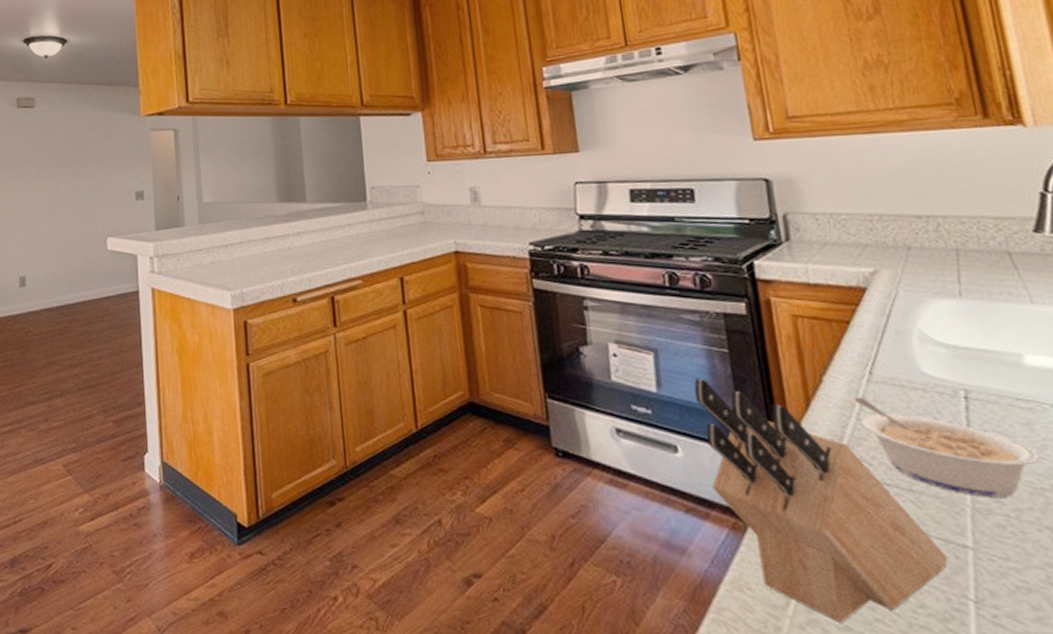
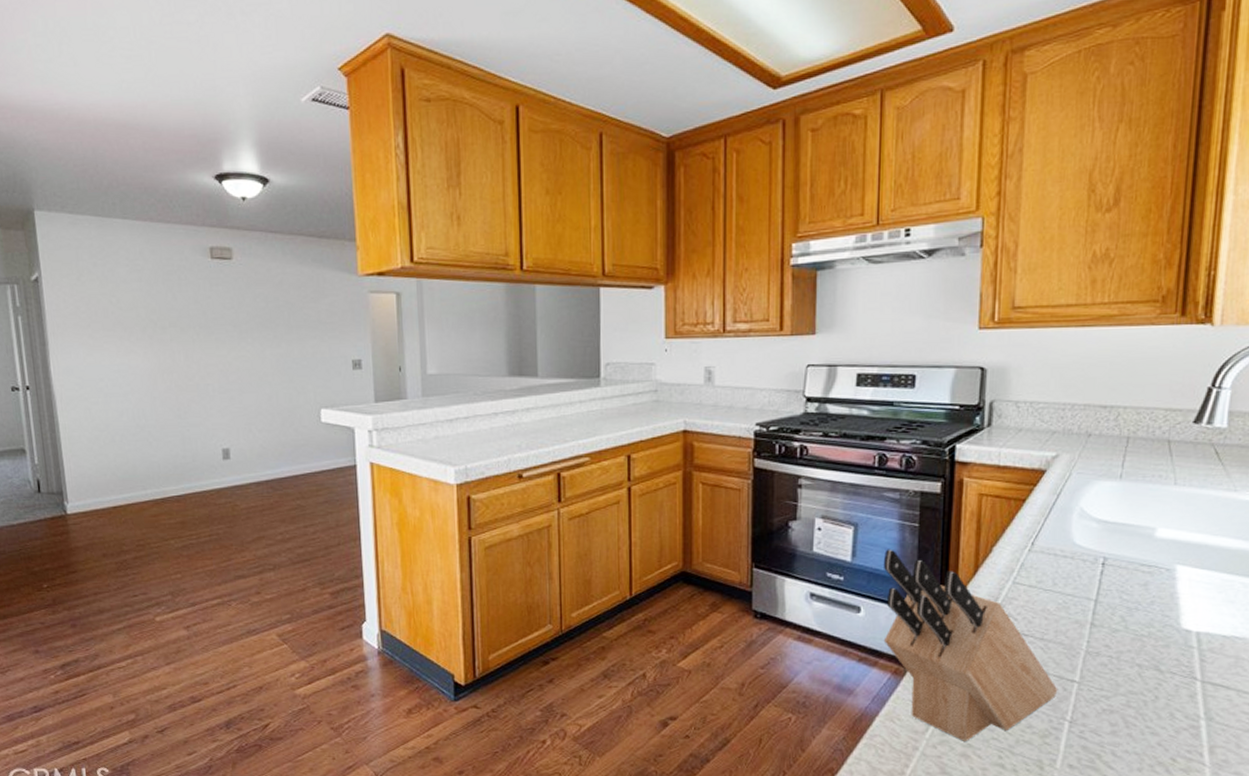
legume: present [854,397,1041,497] -> none [1014,564,1147,643]

